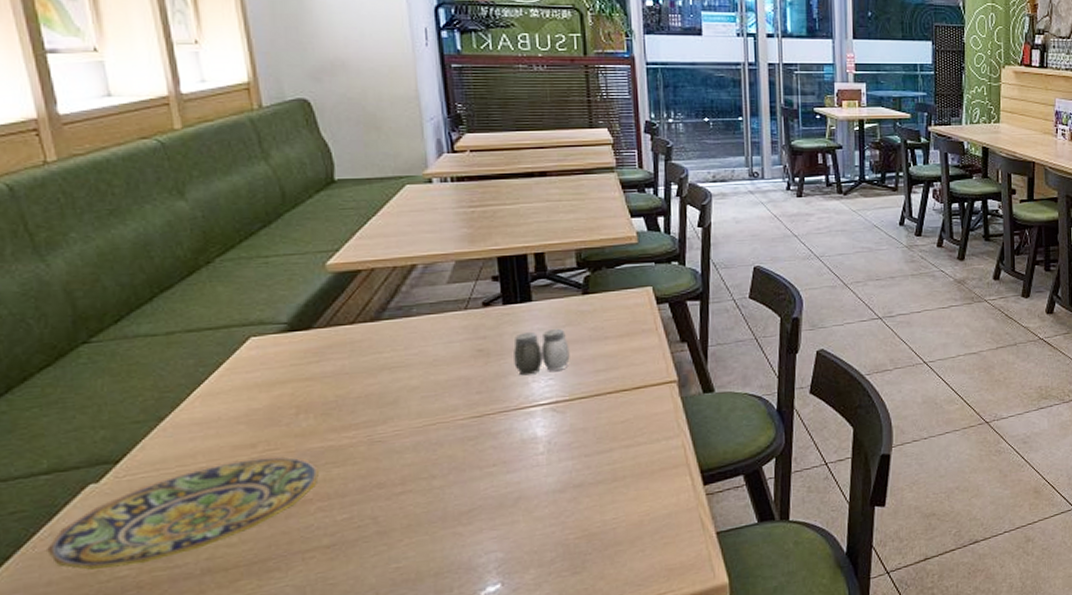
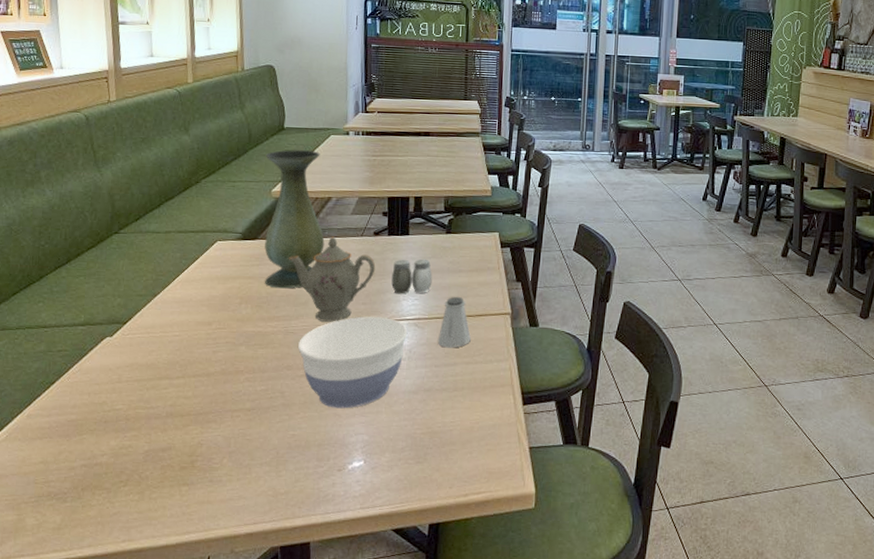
plate: present [47,456,320,570] -> none [76,333,251,402]
vase: none [310,207,414,388] -> present [265,150,325,289]
teapot: none [363,313,490,422] -> present [289,236,376,322]
bowl: none [389,406,544,527] -> present [297,316,408,409]
saltshaker: none [584,368,629,432] -> present [437,296,471,348]

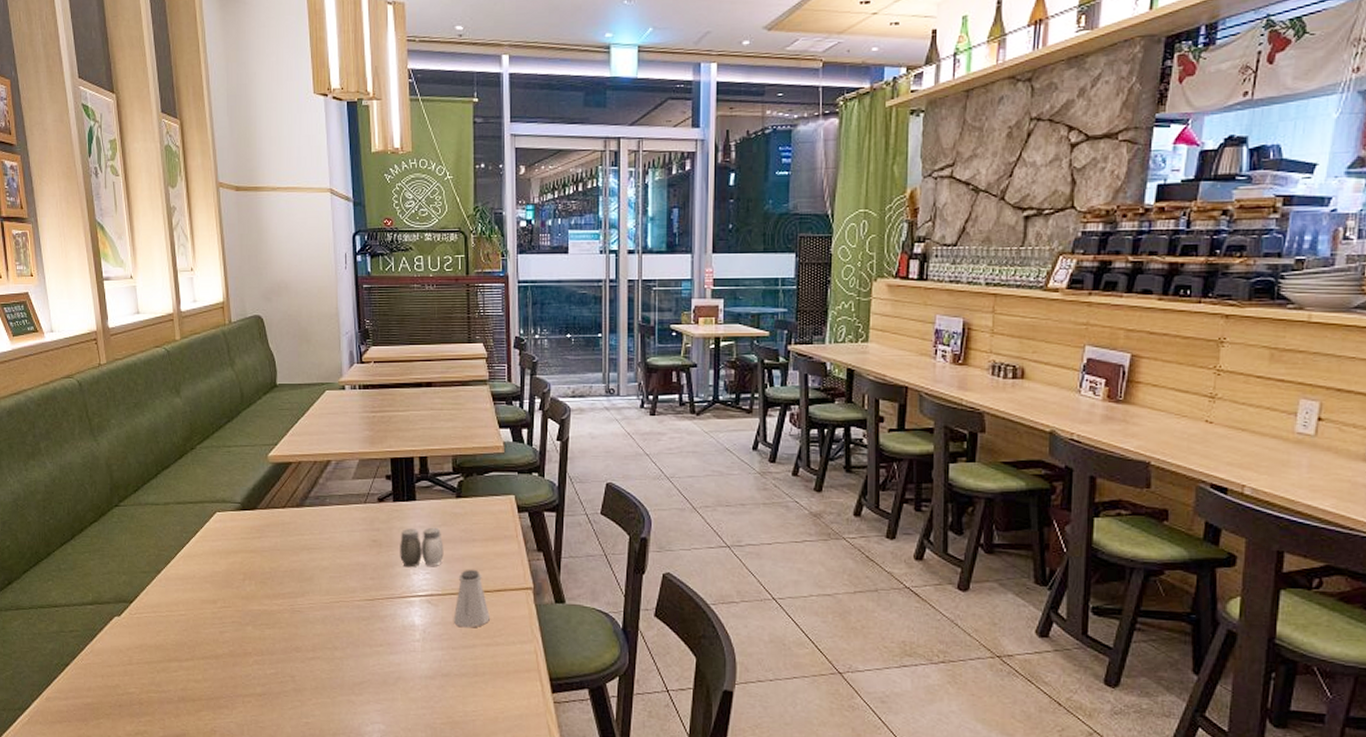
vase: present [265,150,325,289] -> none [259,409,326,563]
teapot: present [289,236,376,322] -> none [291,504,382,599]
bowl: present [297,316,408,409] -> none [305,593,421,695]

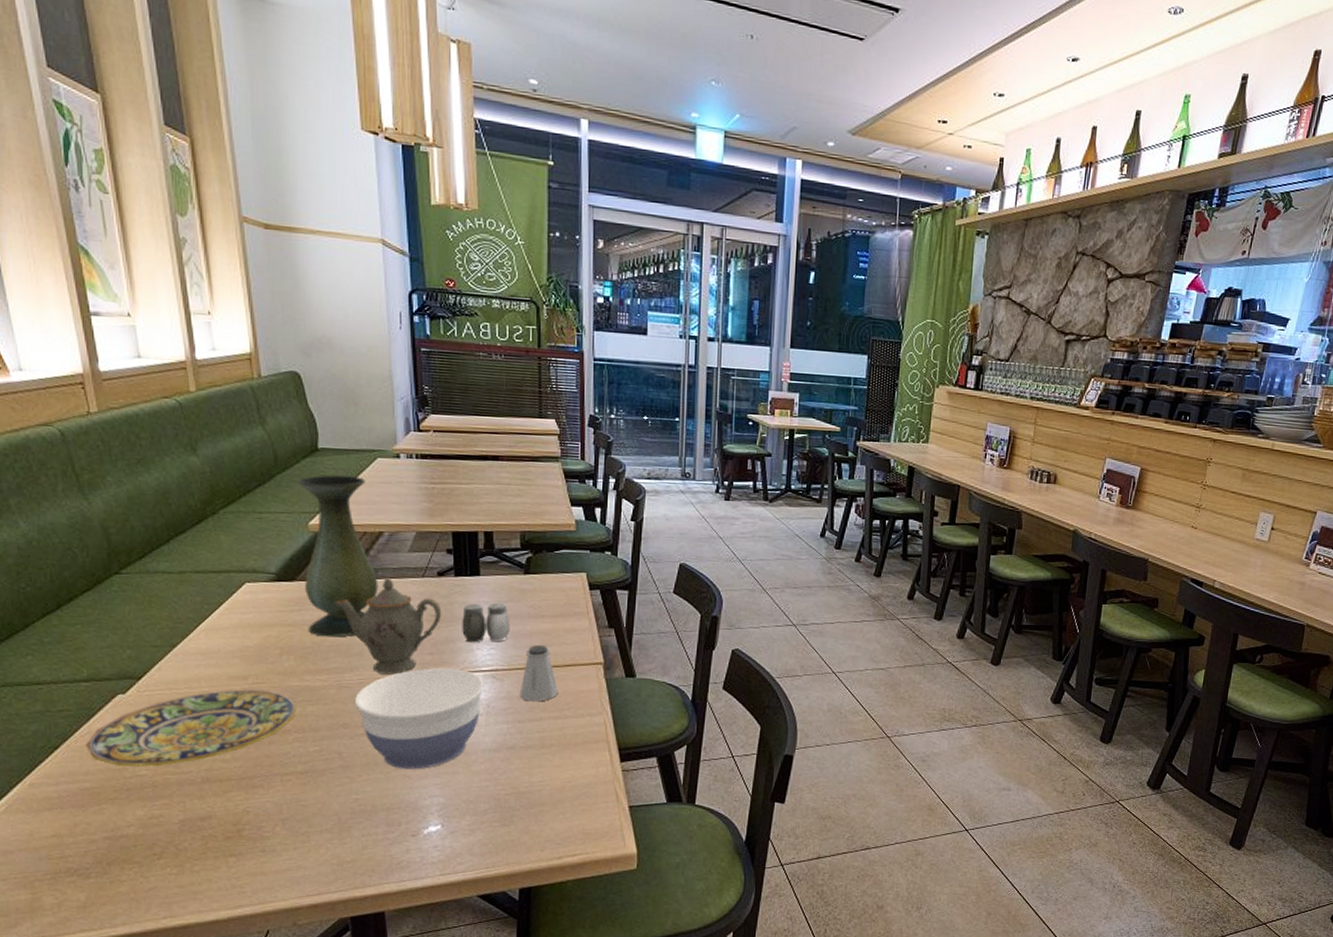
plate: none [89,612,257,685] -> present [86,689,298,767]
vase: none [259,409,326,563] -> present [297,475,378,637]
teapot: none [291,504,382,599] -> present [336,577,442,675]
bowl: none [305,593,421,695] -> present [354,668,484,770]

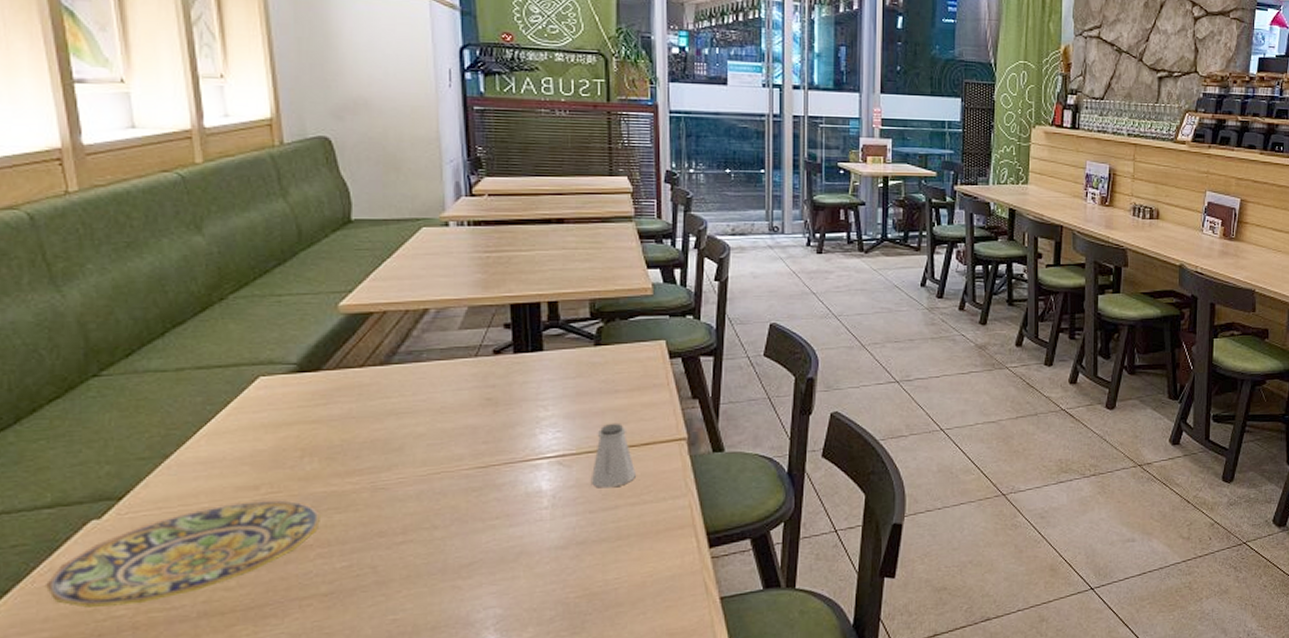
vase: present [297,475,378,637] -> none [325,249,423,433]
teapot: present [336,577,442,675] -> none [371,359,499,471]
bowl: present [354,668,484,770] -> none [392,457,549,579]
salt and pepper shaker: present [462,602,510,643] -> none [522,379,579,427]

